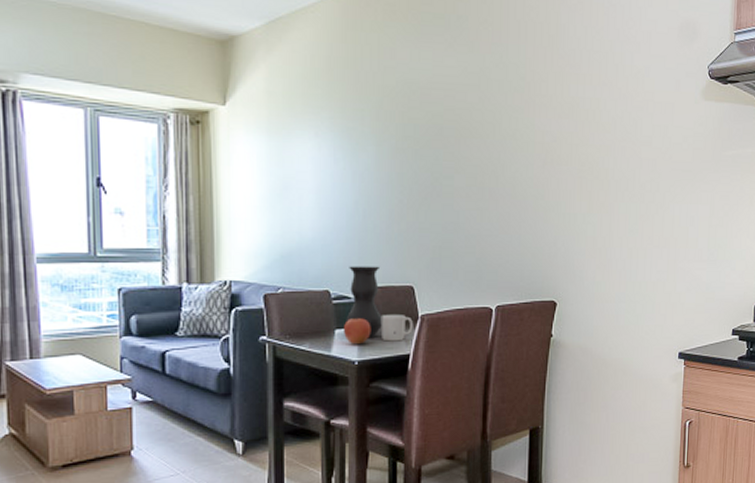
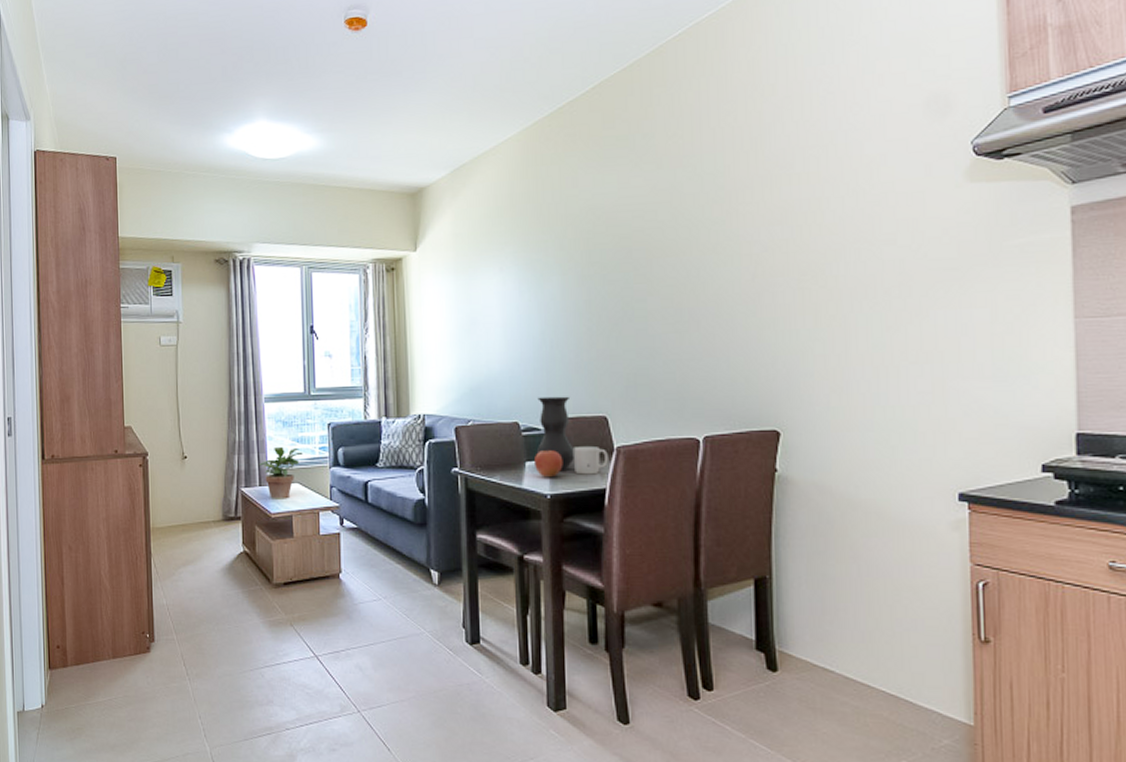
potted plant: none [28,313,87,373] -> present [258,446,303,499]

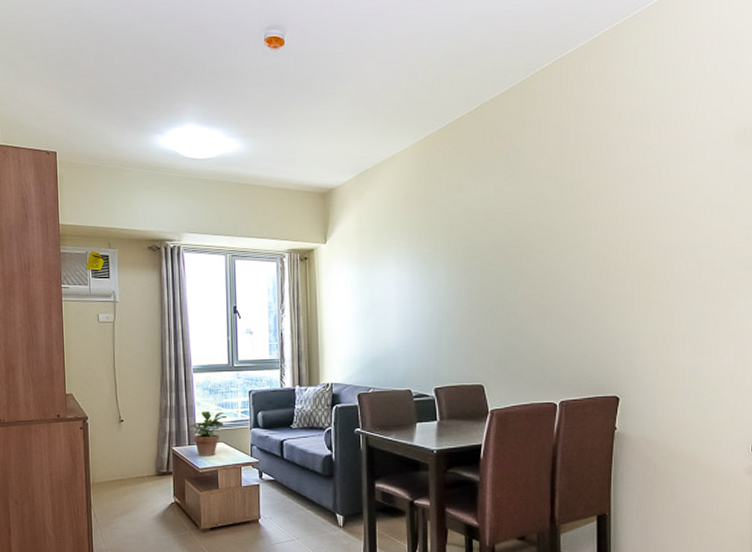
fruit: present [533,449,563,478] -> none [423,412,447,436]
vase: present [536,396,574,472] -> none [425,368,456,431]
mug: present [572,445,608,475] -> none [455,409,484,433]

